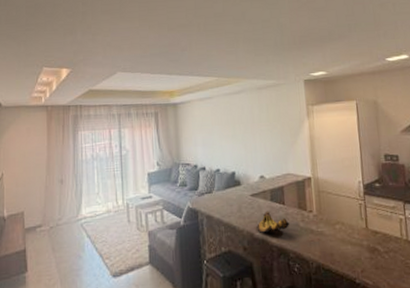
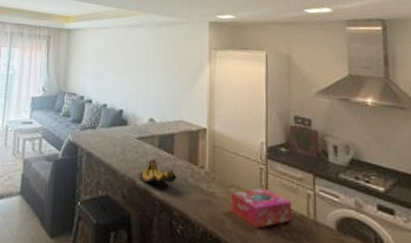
tissue box: none [337,220,389,255] -> present [230,187,292,228]

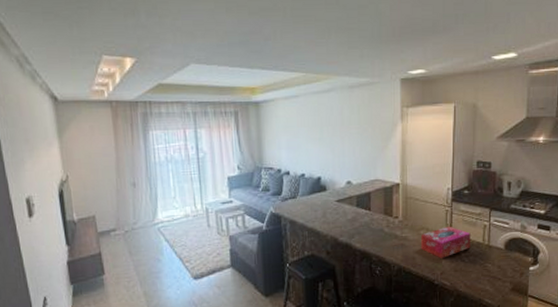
banana bunch: present [139,159,176,184] -> none [341,217,374,239]

